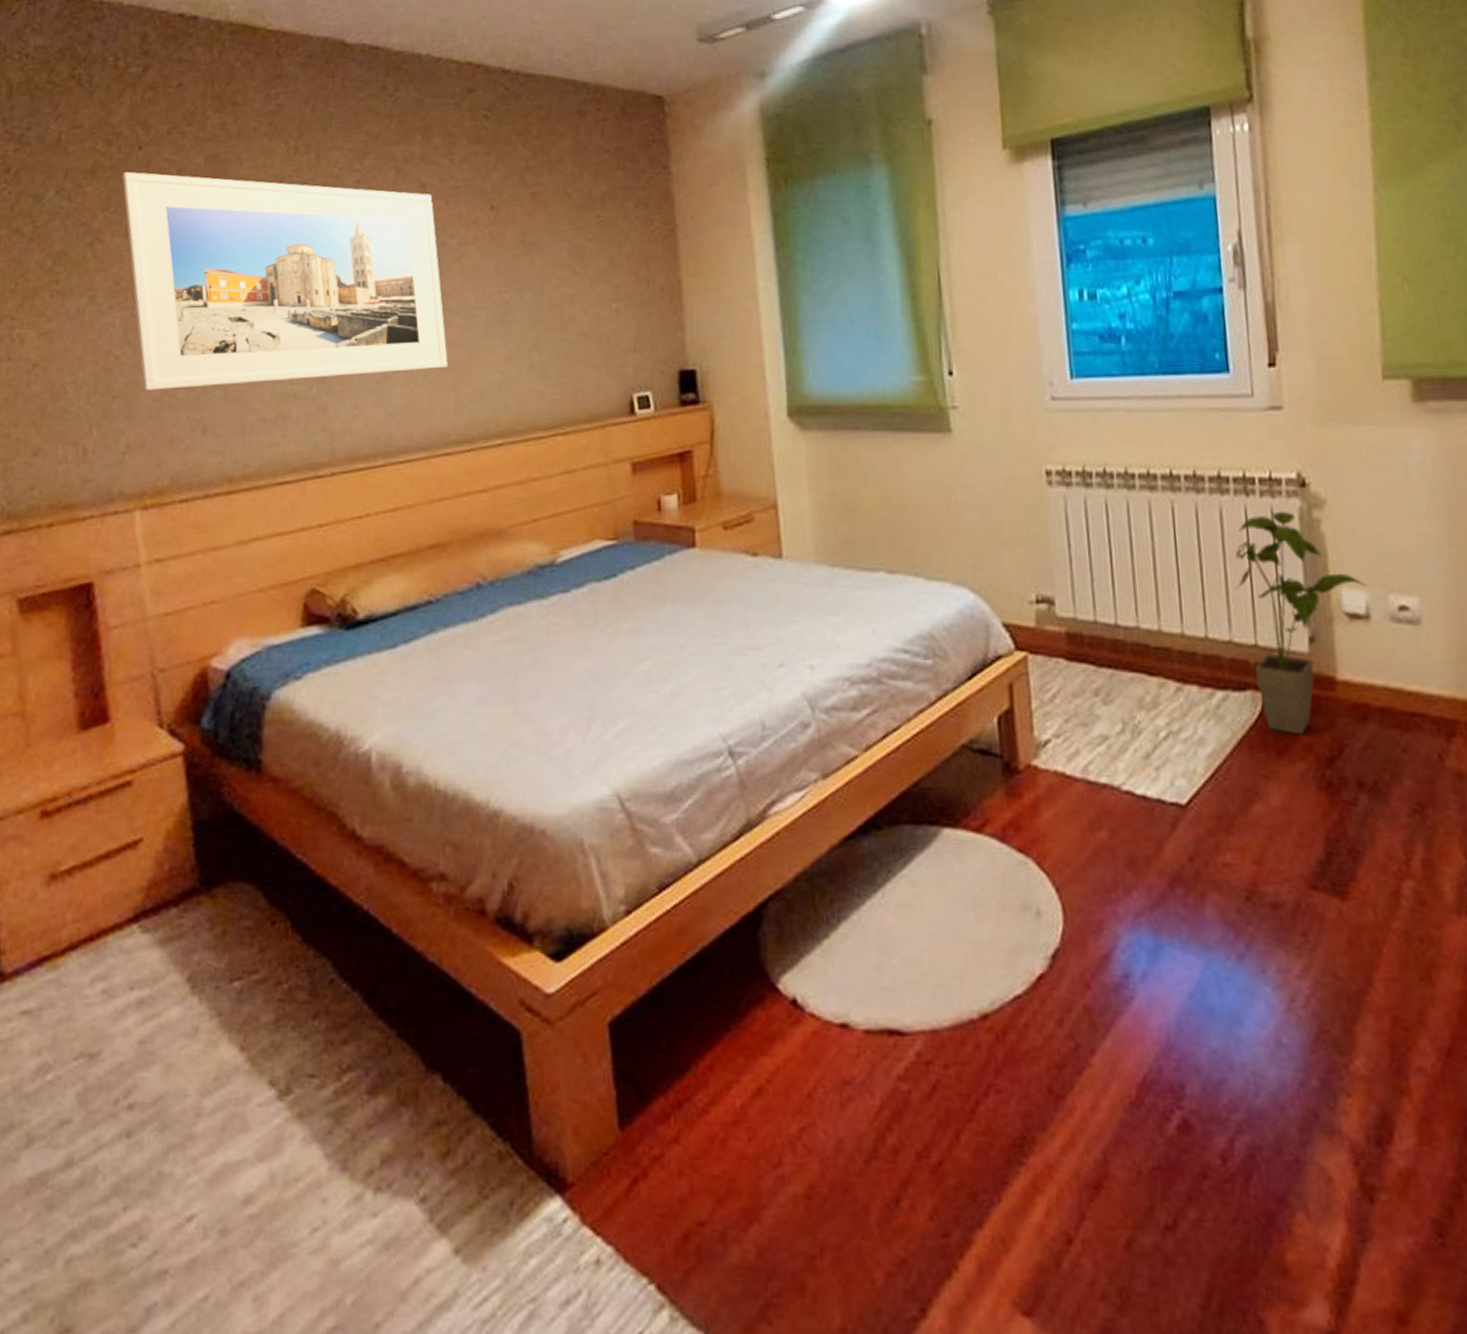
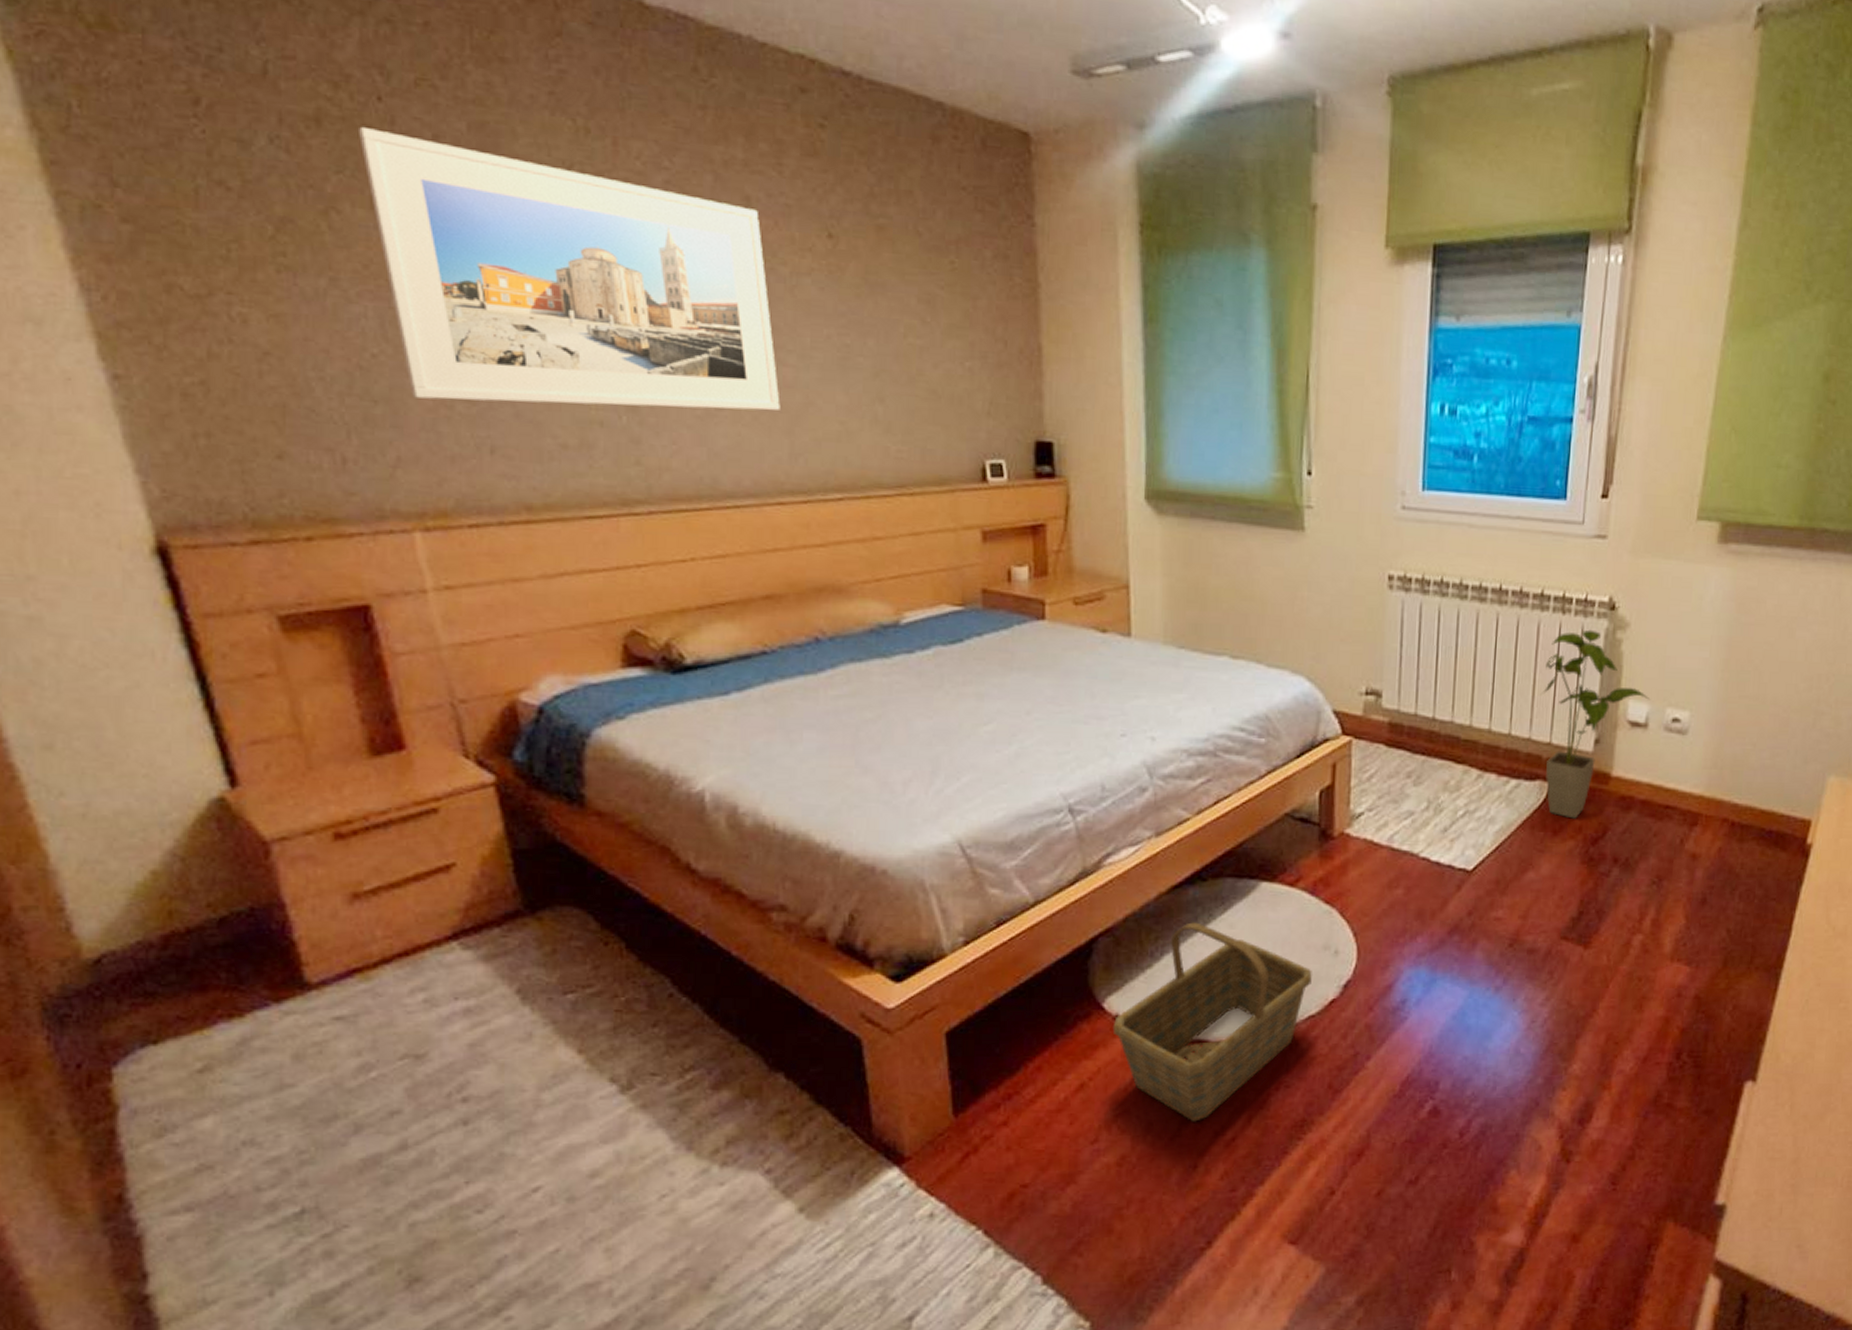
basket: none [790,880,1014,1139] -> present [1112,922,1313,1122]

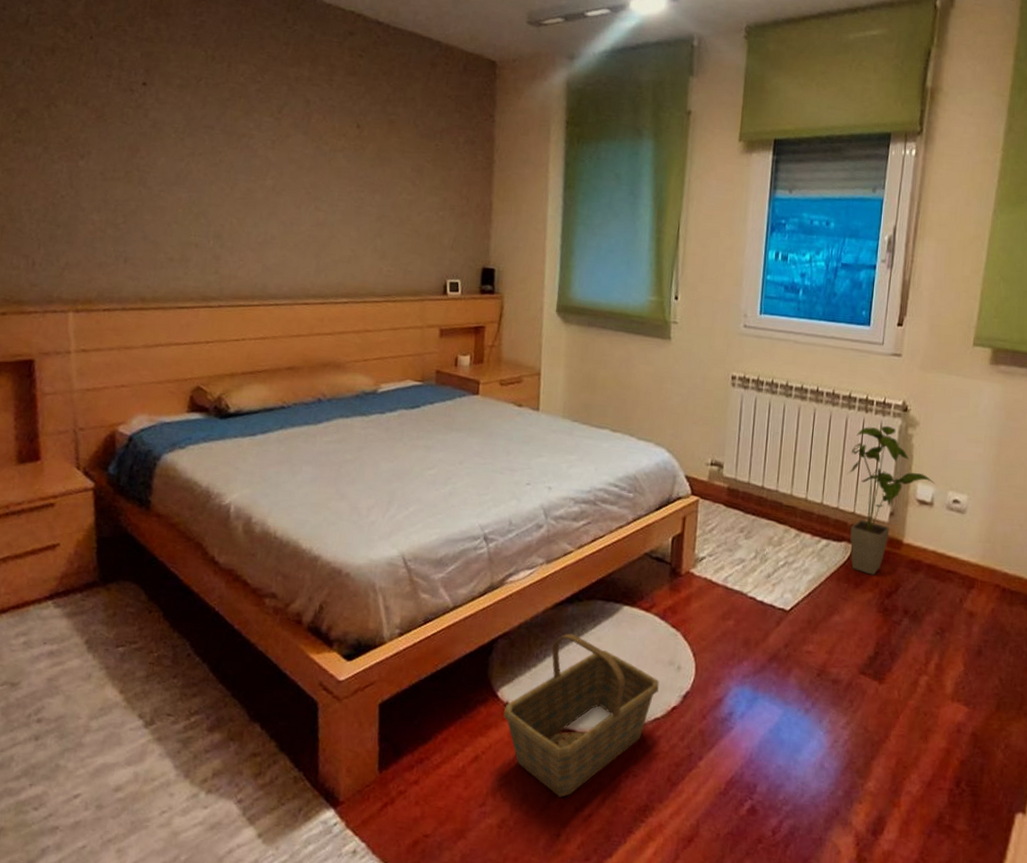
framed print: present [357,126,780,411] -> none [75,54,314,241]

